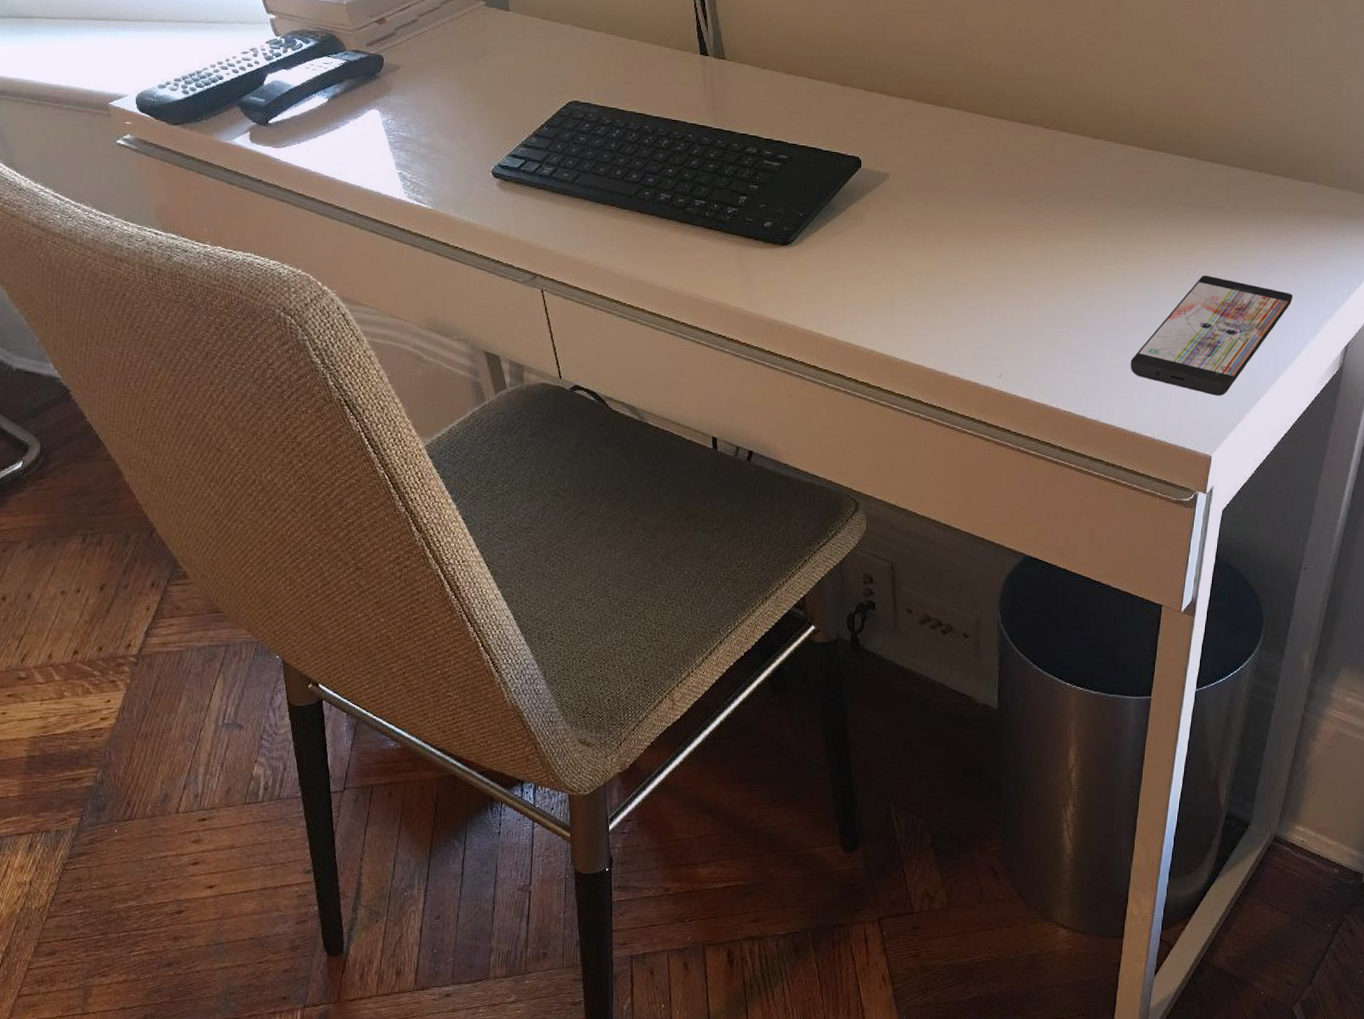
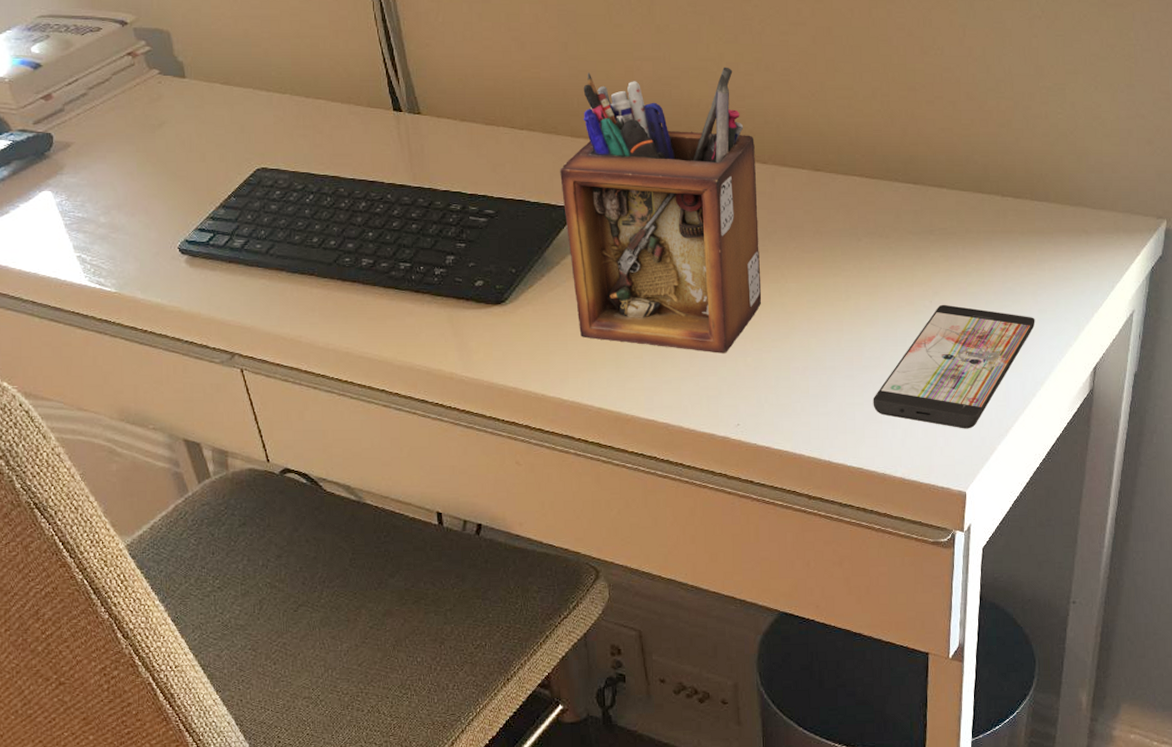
desk organizer: none [852,29,1039,307] -> present [560,67,762,353]

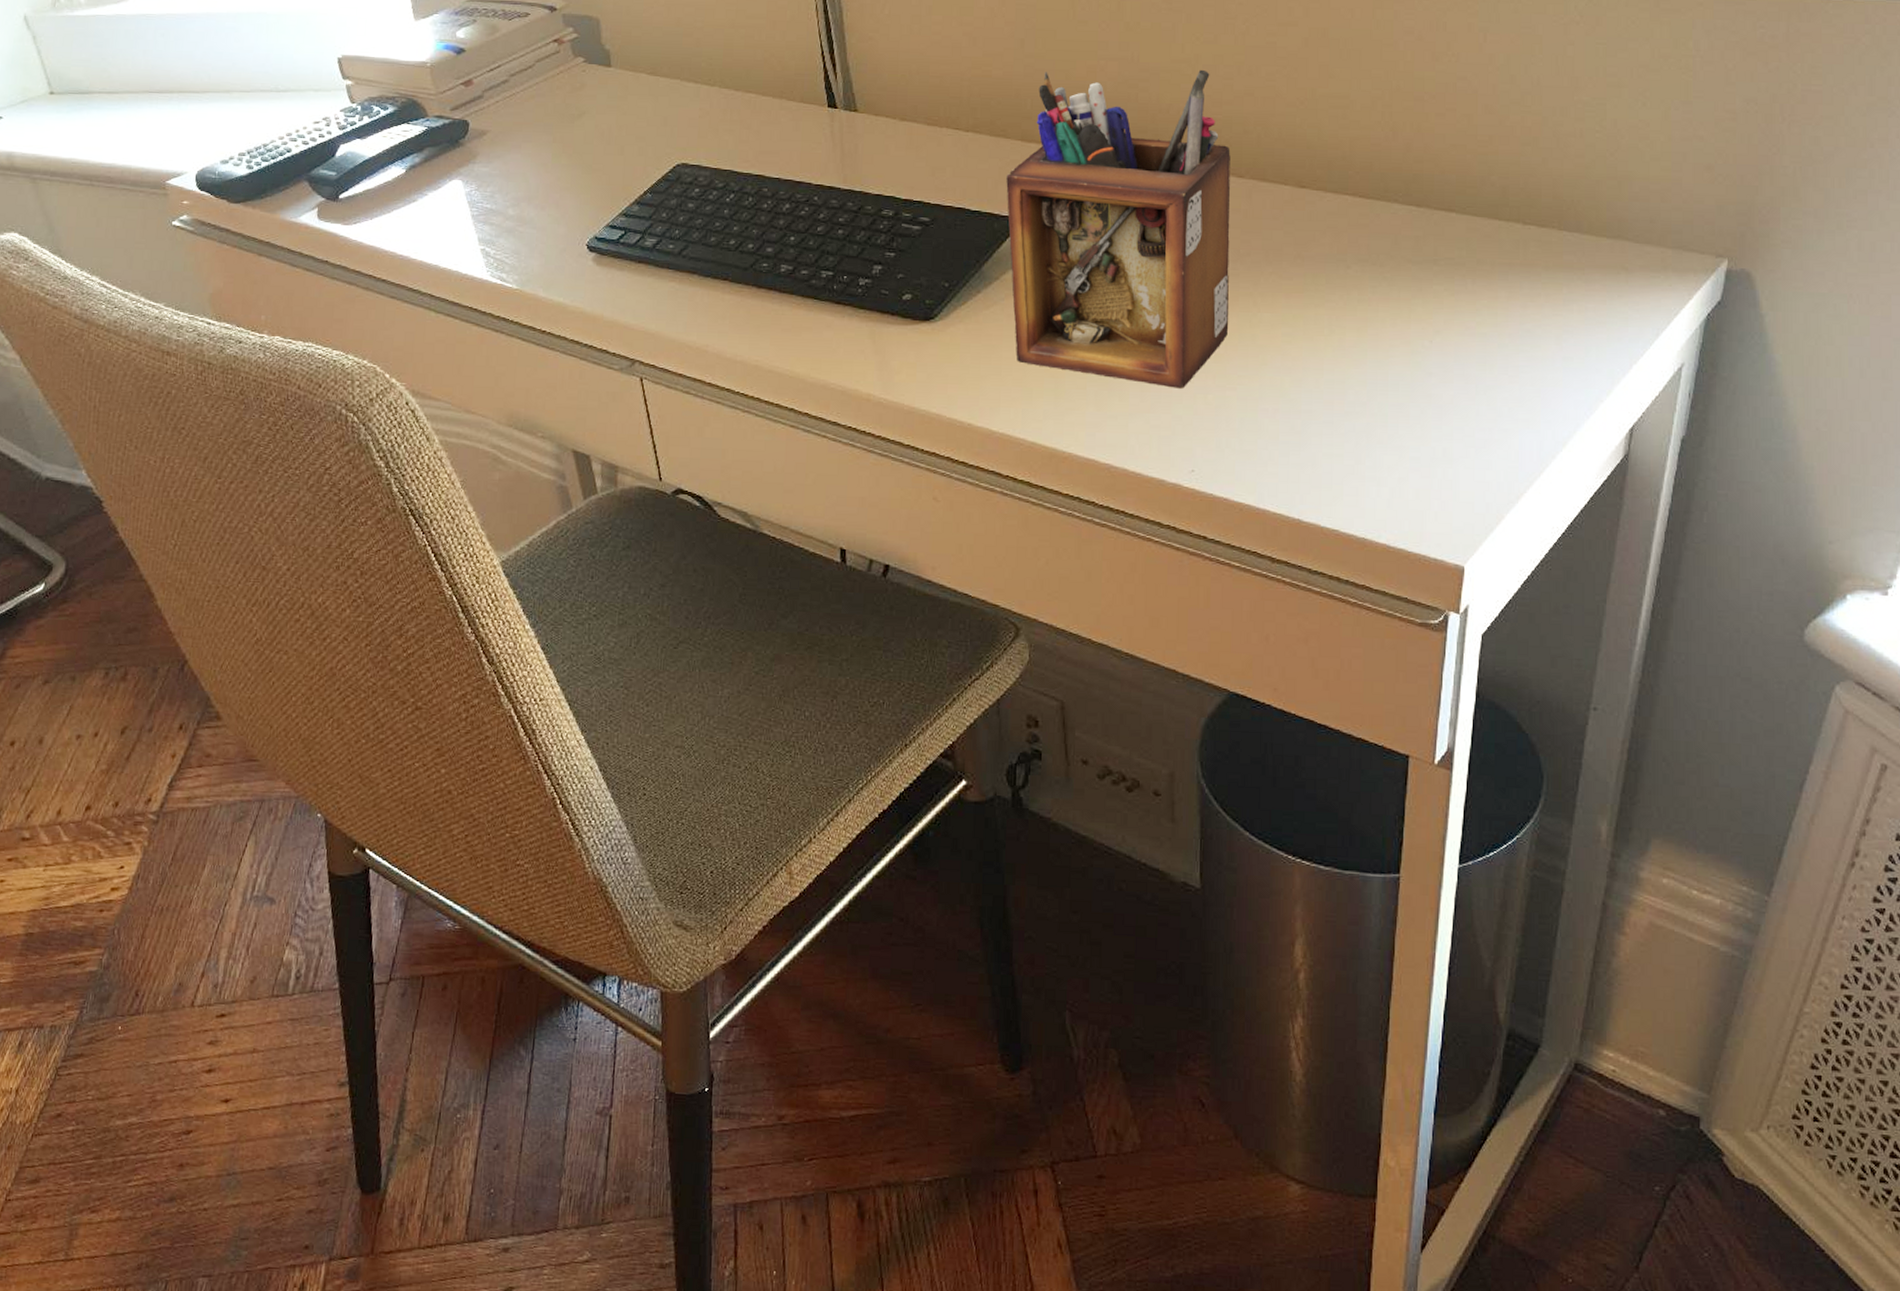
smartphone: present [873,304,1035,429] -> none [1355,345,1559,492]

